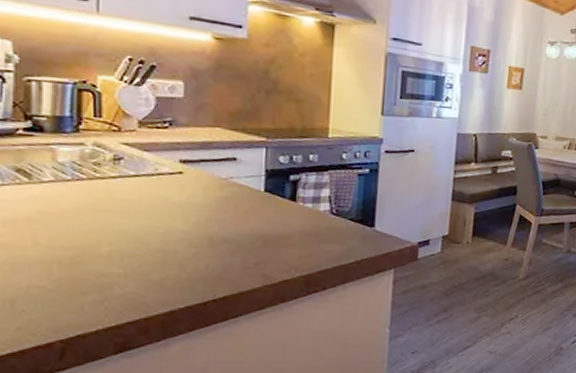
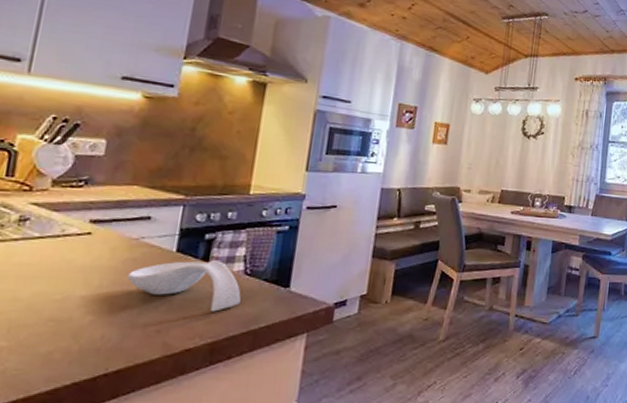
spoon rest: none [221,200,330,248] -> present [127,260,241,312]

